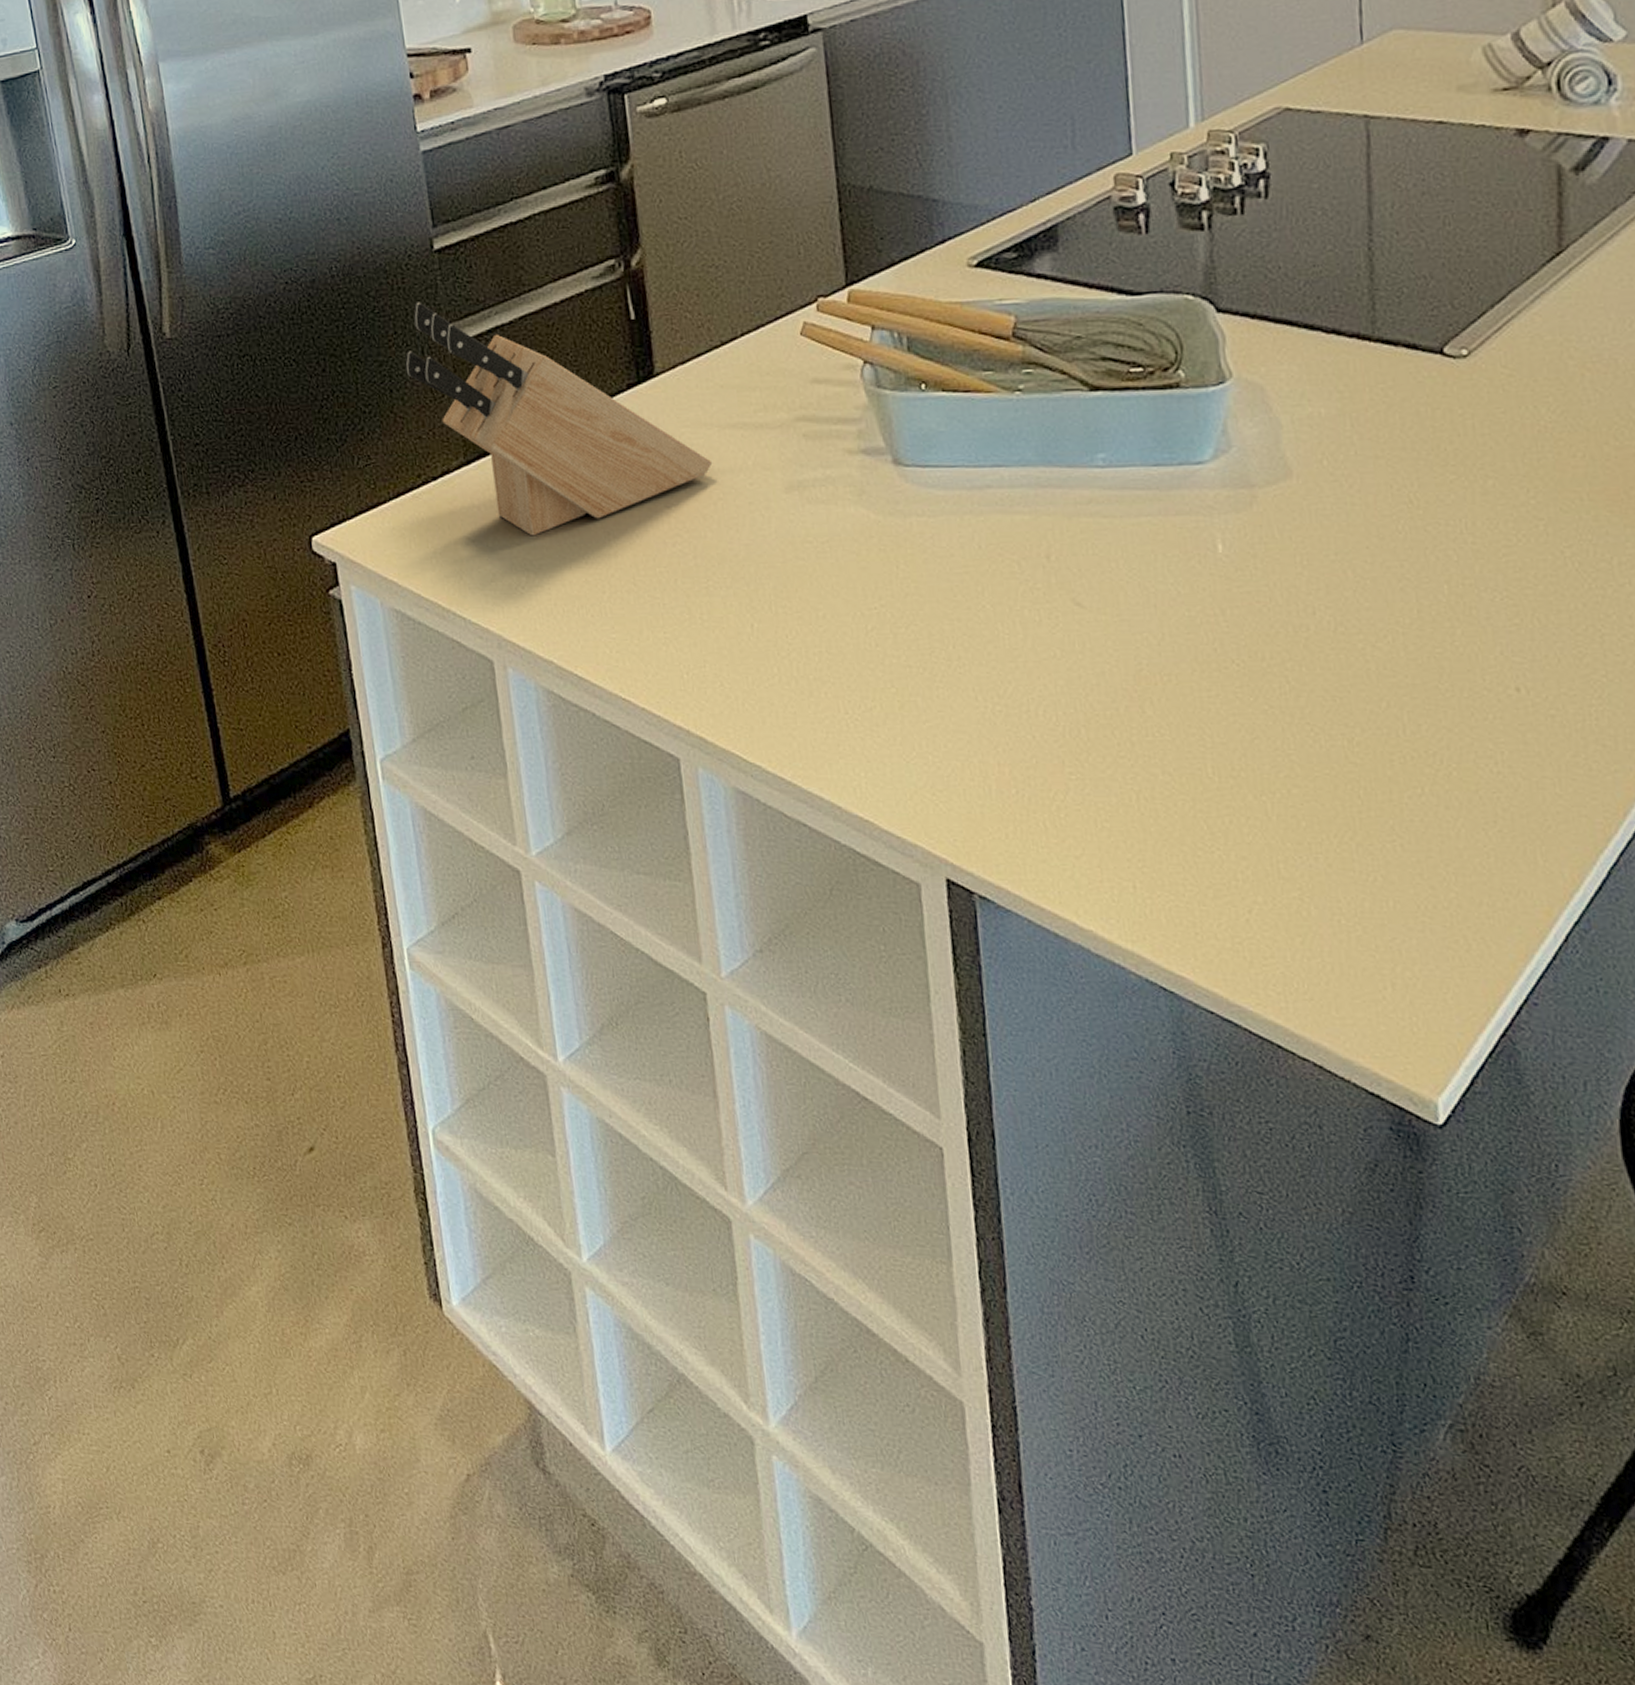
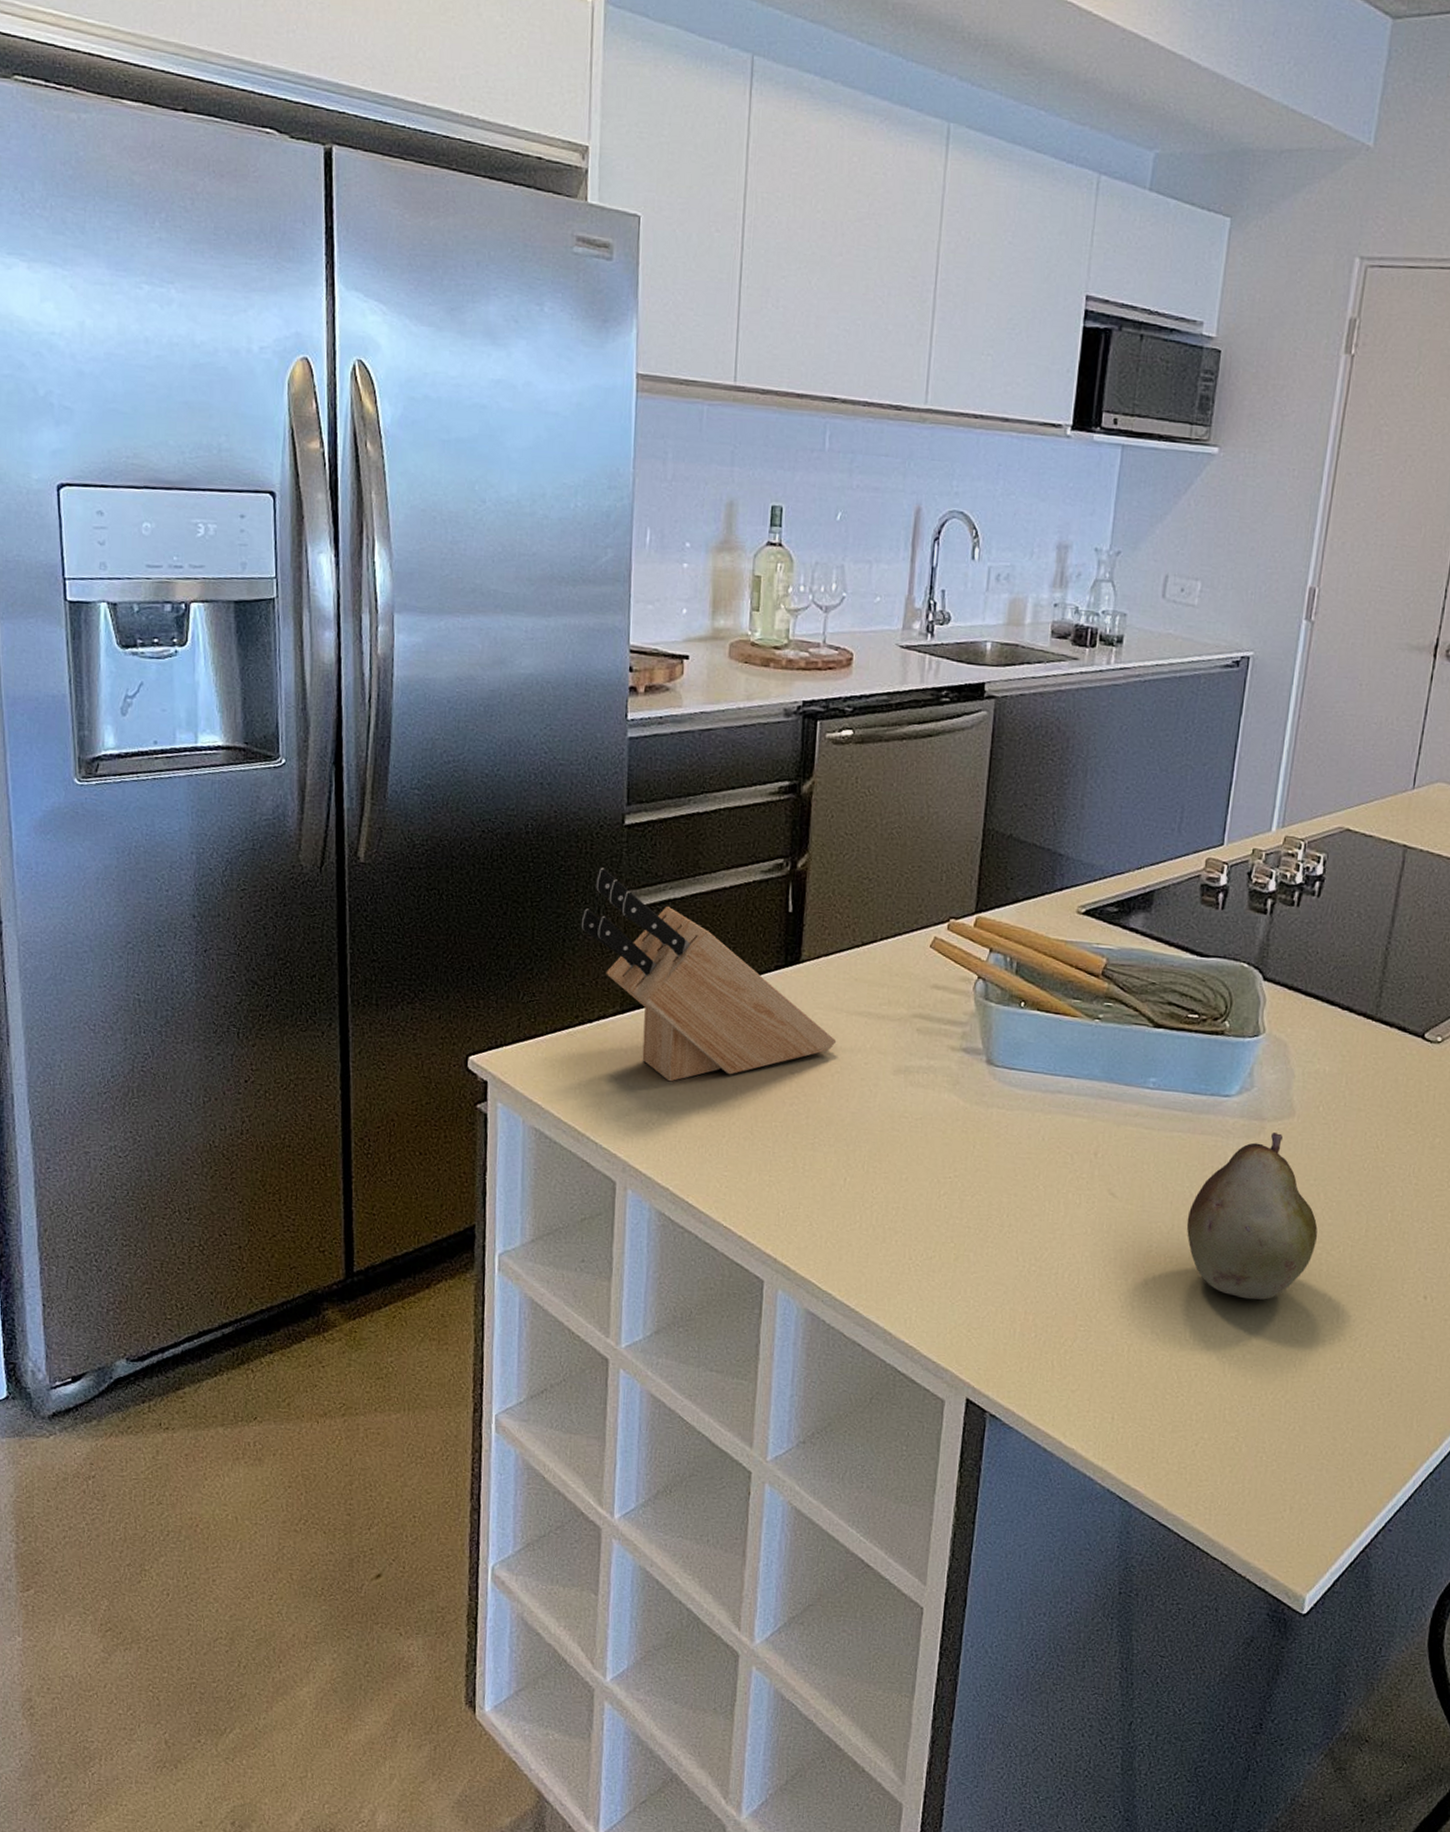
fruit: none [1179,501,1355,718] -> present [1186,1132,1318,1300]

